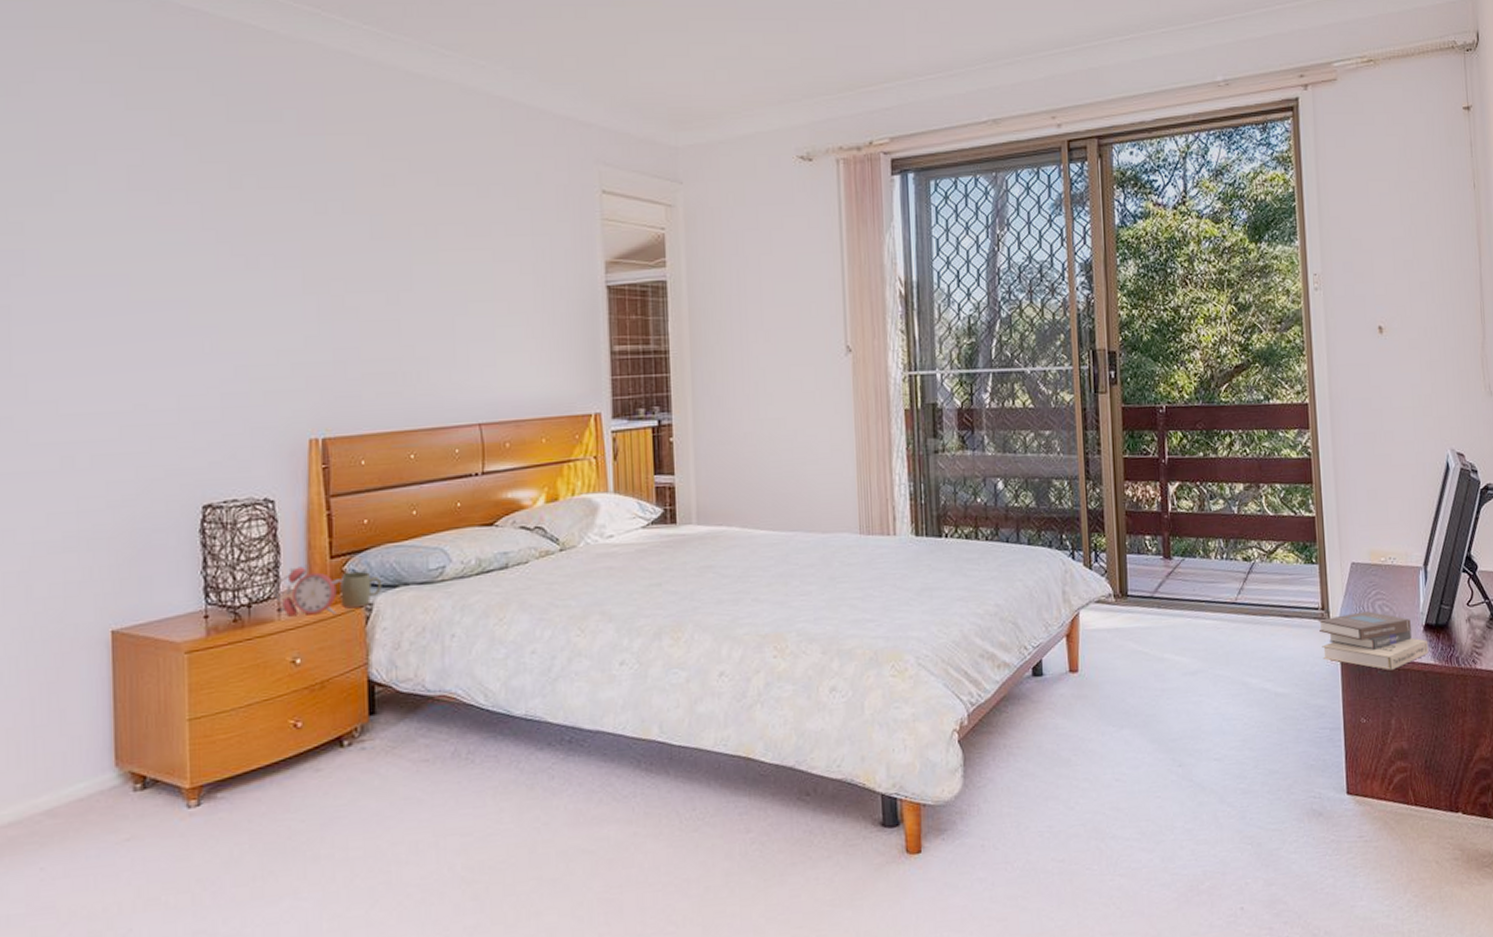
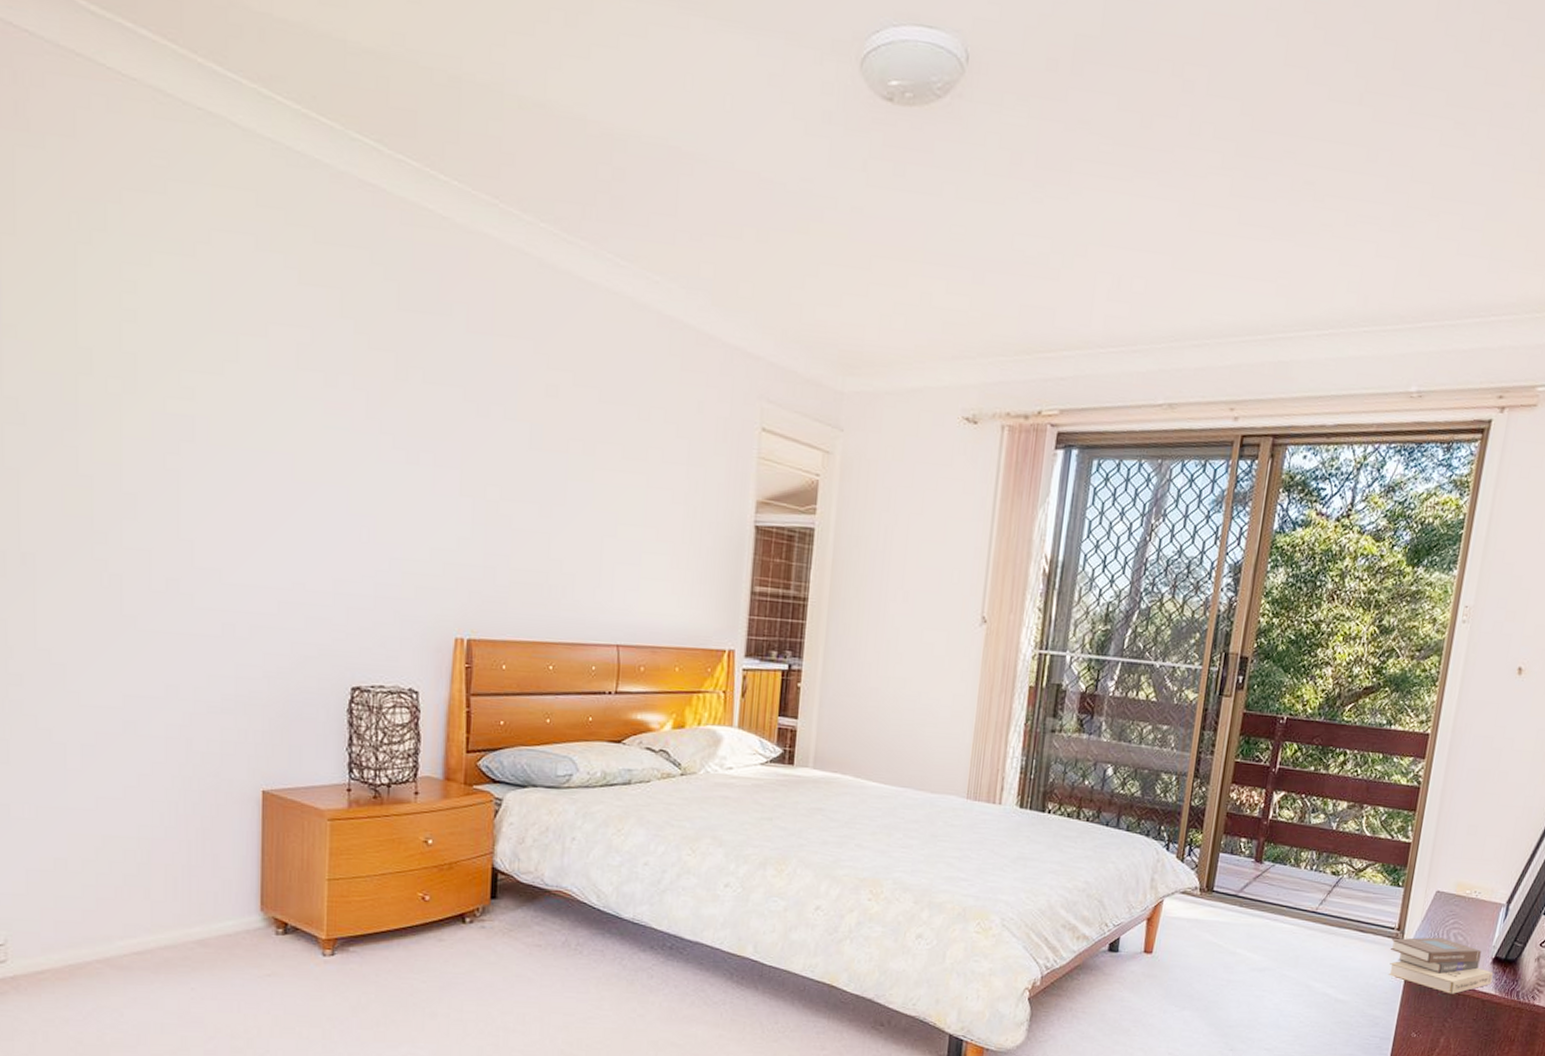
alarm clock: present [275,566,344,617] -> none [413,756,477,805]
mug: present [340,571,382,609] -> none [473,767,512,802]

